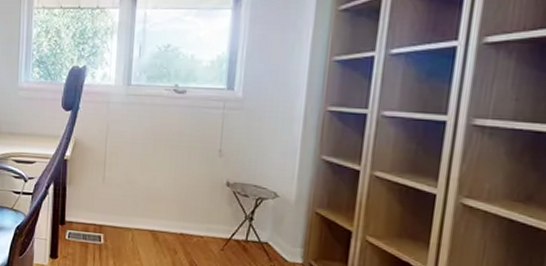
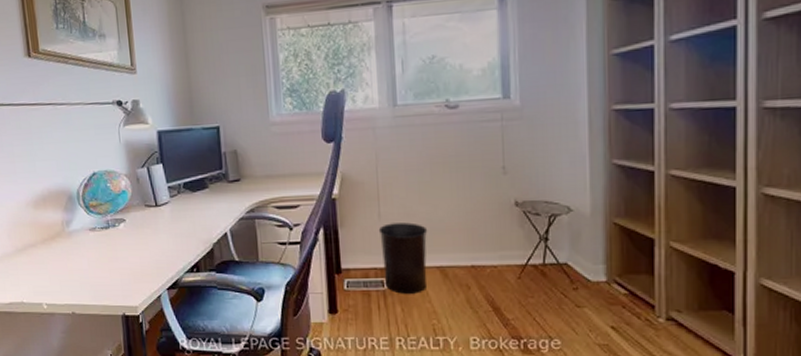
waste bin: none [101,187,145,251] -> present [378,222,428,294]

